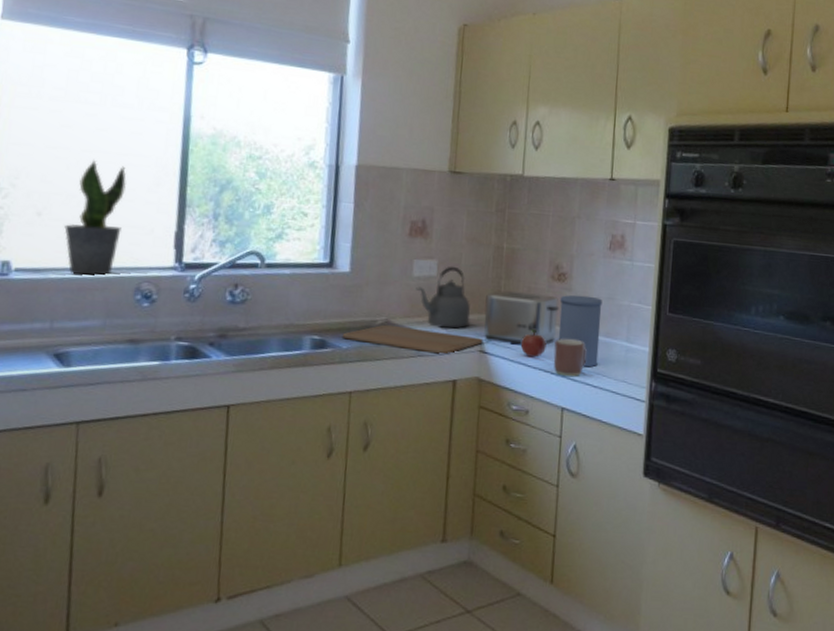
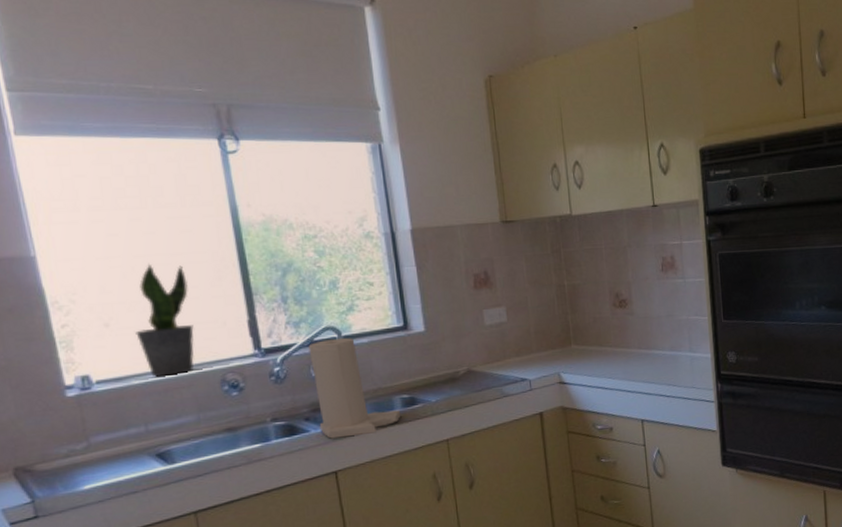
paper towel: none [221,264,308,371] -> present [308,338,401,439]
chopping board: present [342,324,483,355] -> none [429,371,561,393]
kettle: present [416,266,471,329] -> none [490,309,546,368]
toaster: present [484,290,559,345] -> none [556,321,626,373]
fruit: present [520,328,547,358] -> none [595,354,619,380]
mug: present [553,339,587,377] -> none [626,358,657,392]
canister: present [558,295,603,368] -> none [624,316,667,381]

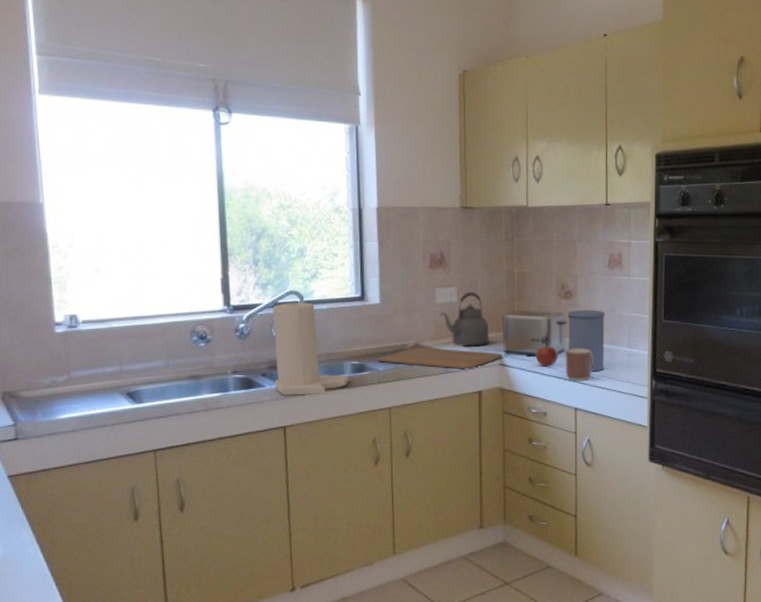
potted plant: present [135,263,194,377] -> none [121,218,173,323]
chopping board: none [429,371,561,393] -> present [378,347,503,370]
kettle: none [490,309,546,368] -> present [440,291,490,347]
toaster: none [556,321,626,373] -> present [502,309,567,357]
fruit: none [595,354,619,380] -> present [535,341,558,367]
canister: none [624,316,667,381] -> present [567,309,605,372]
mug: none [626,358,657,392] -> present [565,349,594,381]

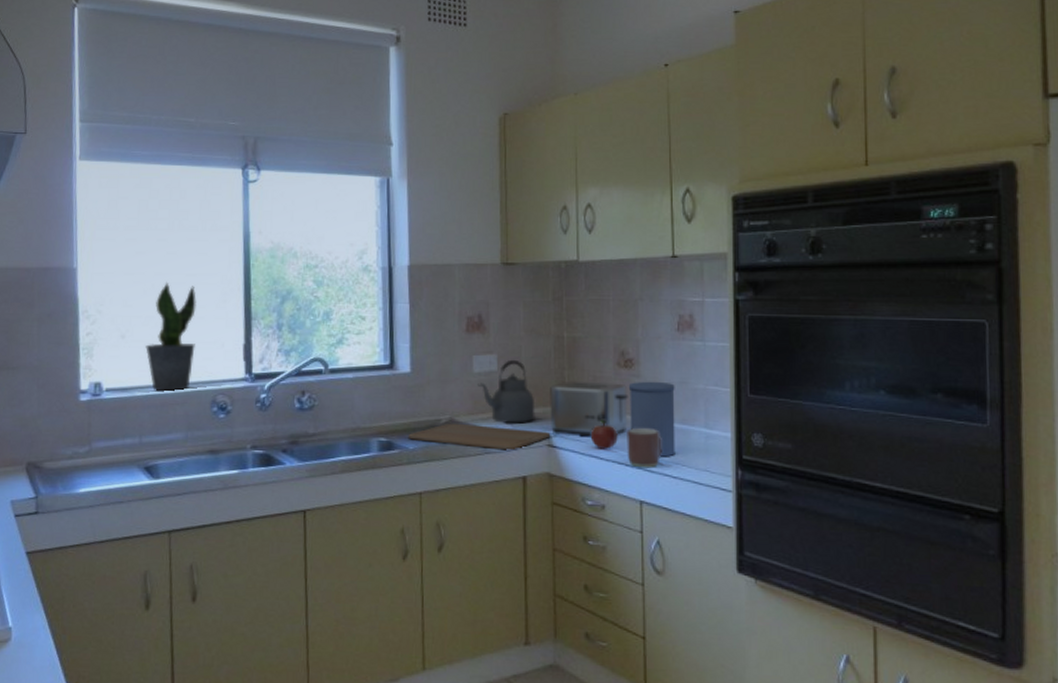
potted plant: none [121,218,173,323] -> present [145,281,196,392]
paper towel: present [272,303,350,396] -> none [295,371,376,476]

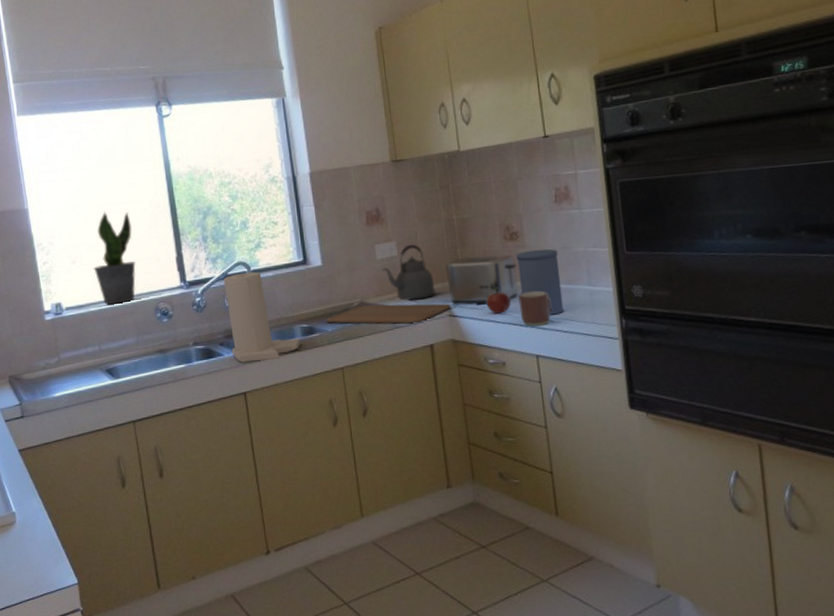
paper towel: none [295,371,376,476] -> present [223,272,301,363]

